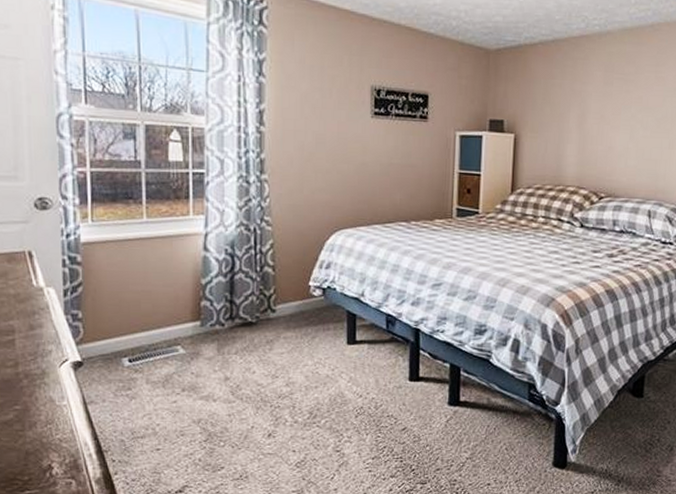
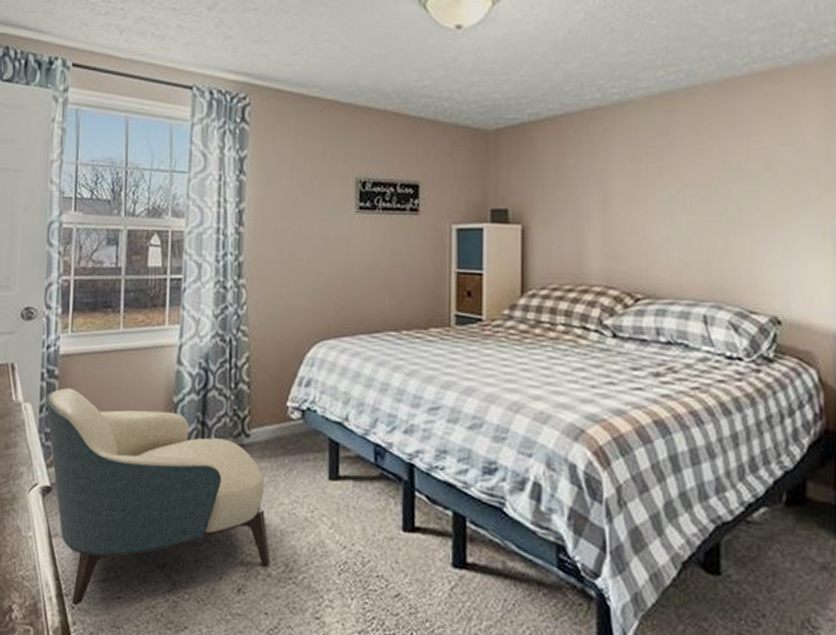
armchair: none [69,273,297,459] -> present [46,388,271,606]

